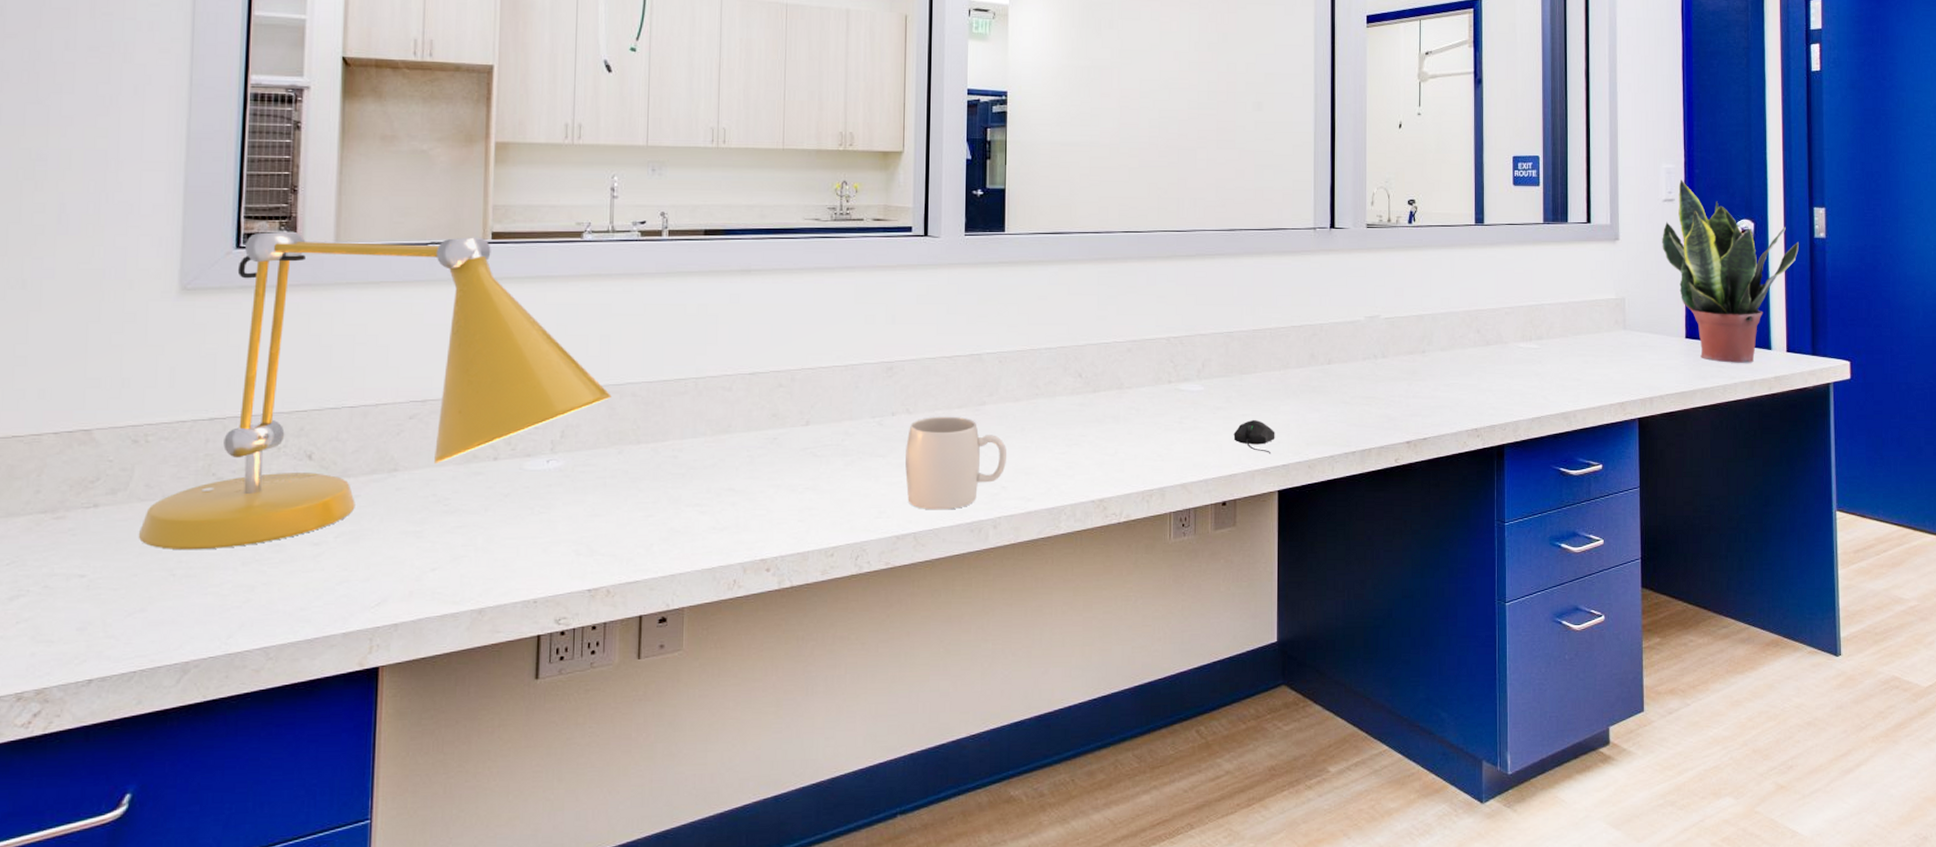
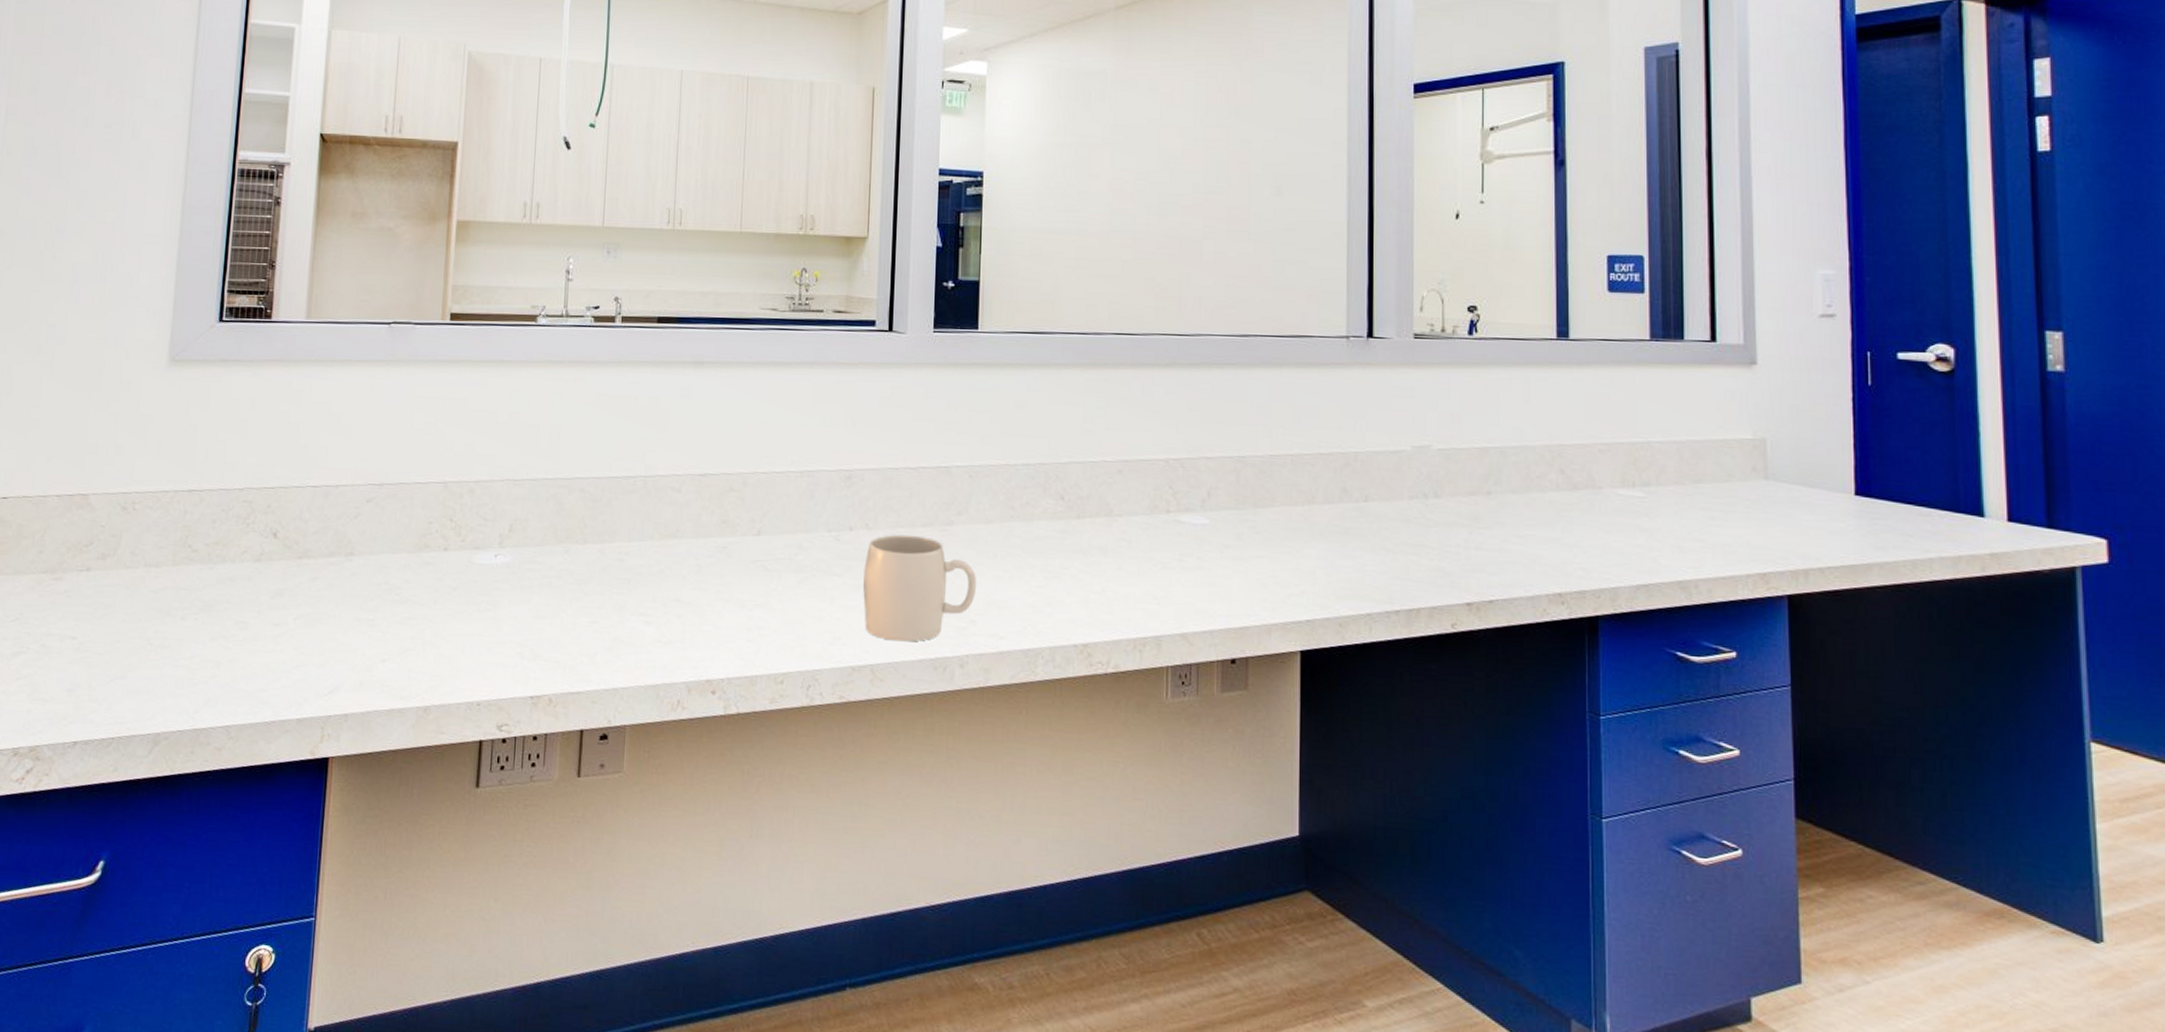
table lamp: present [139,231,612,550] -> none [123,306,560,622]
computer mouse: present [1233,419,1275,455] -> none [1245,562,1298,607]
potted plant: present [1662,179,1799,363] -> none [1818,289,2023,533]

